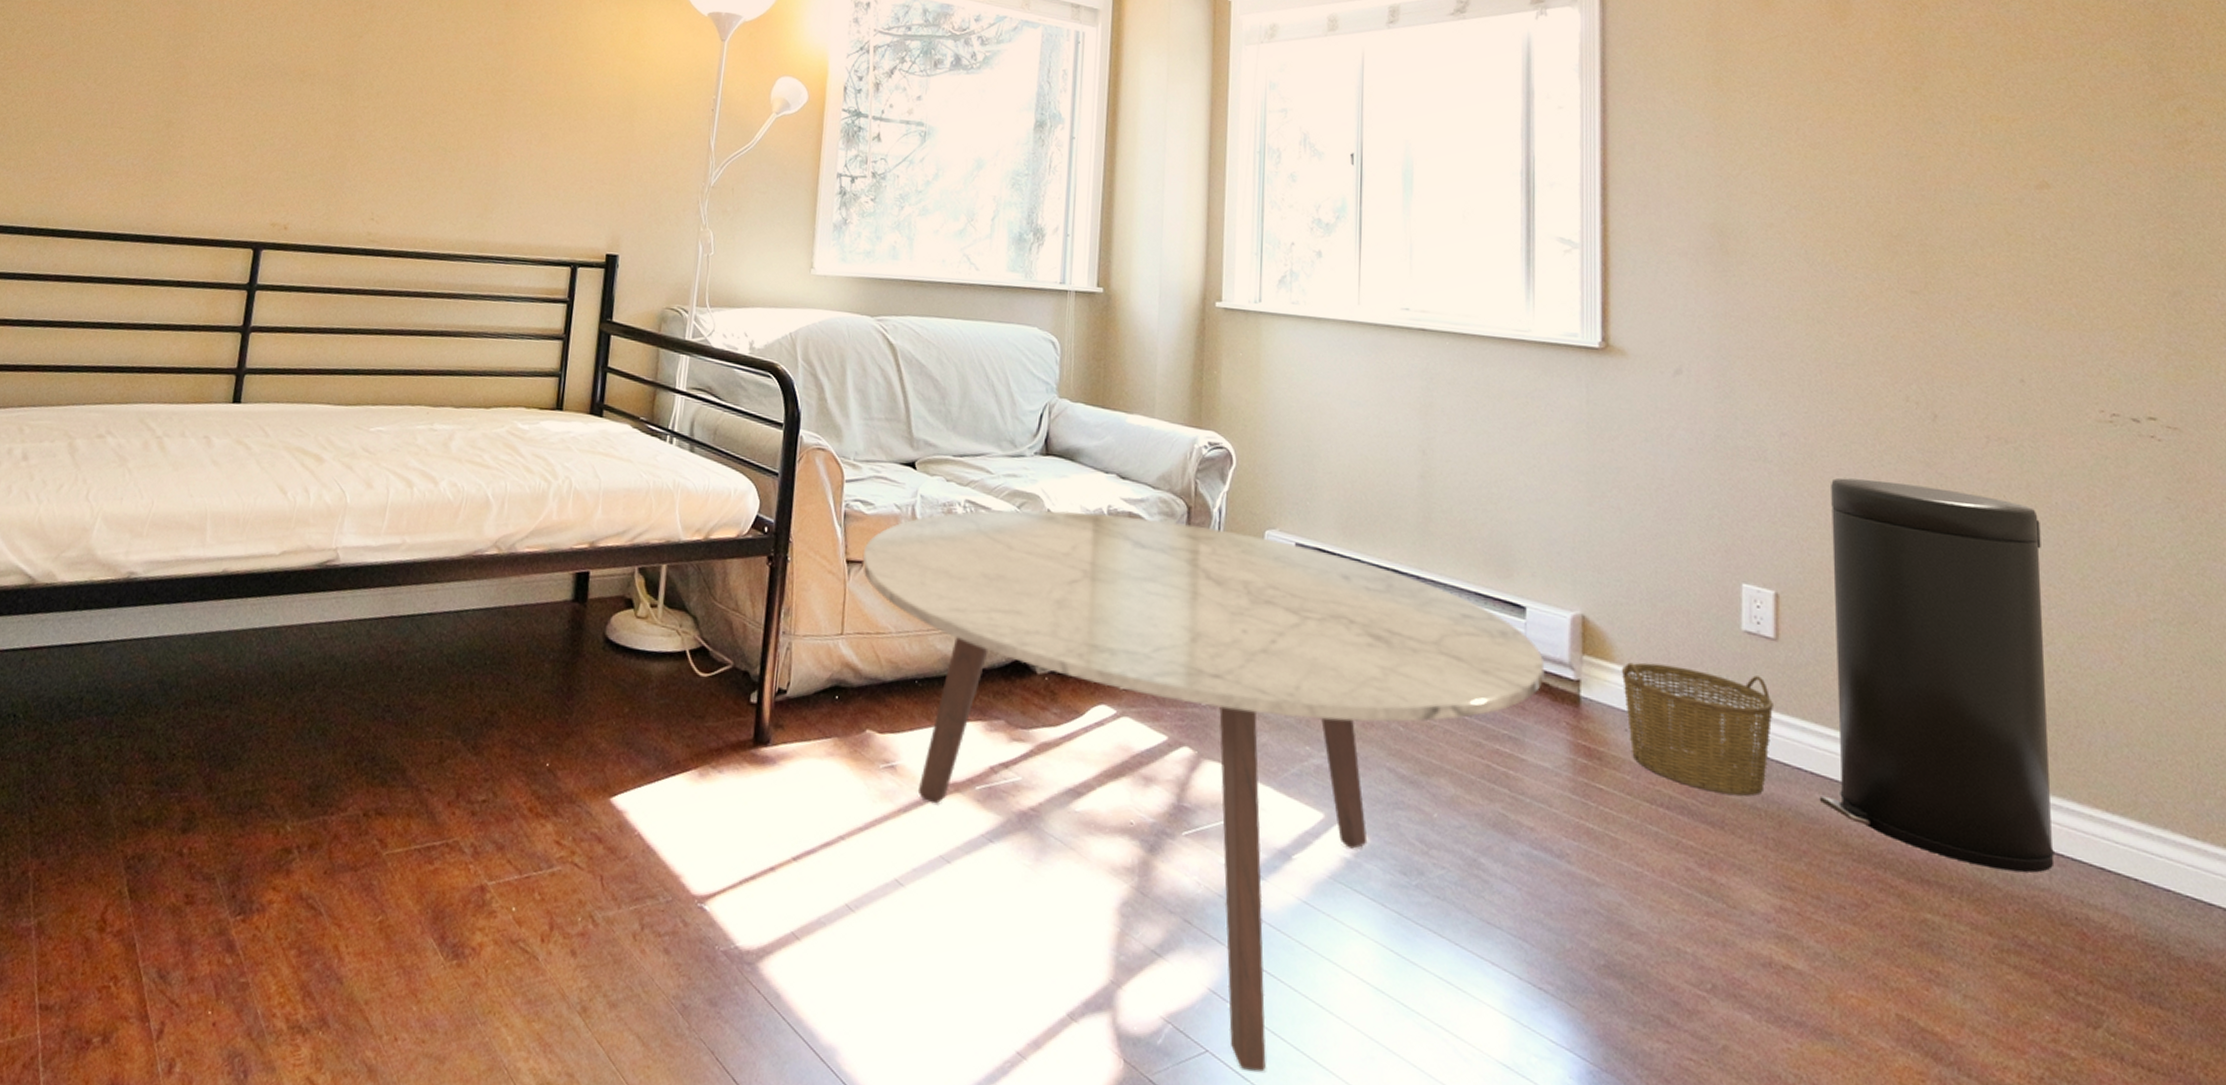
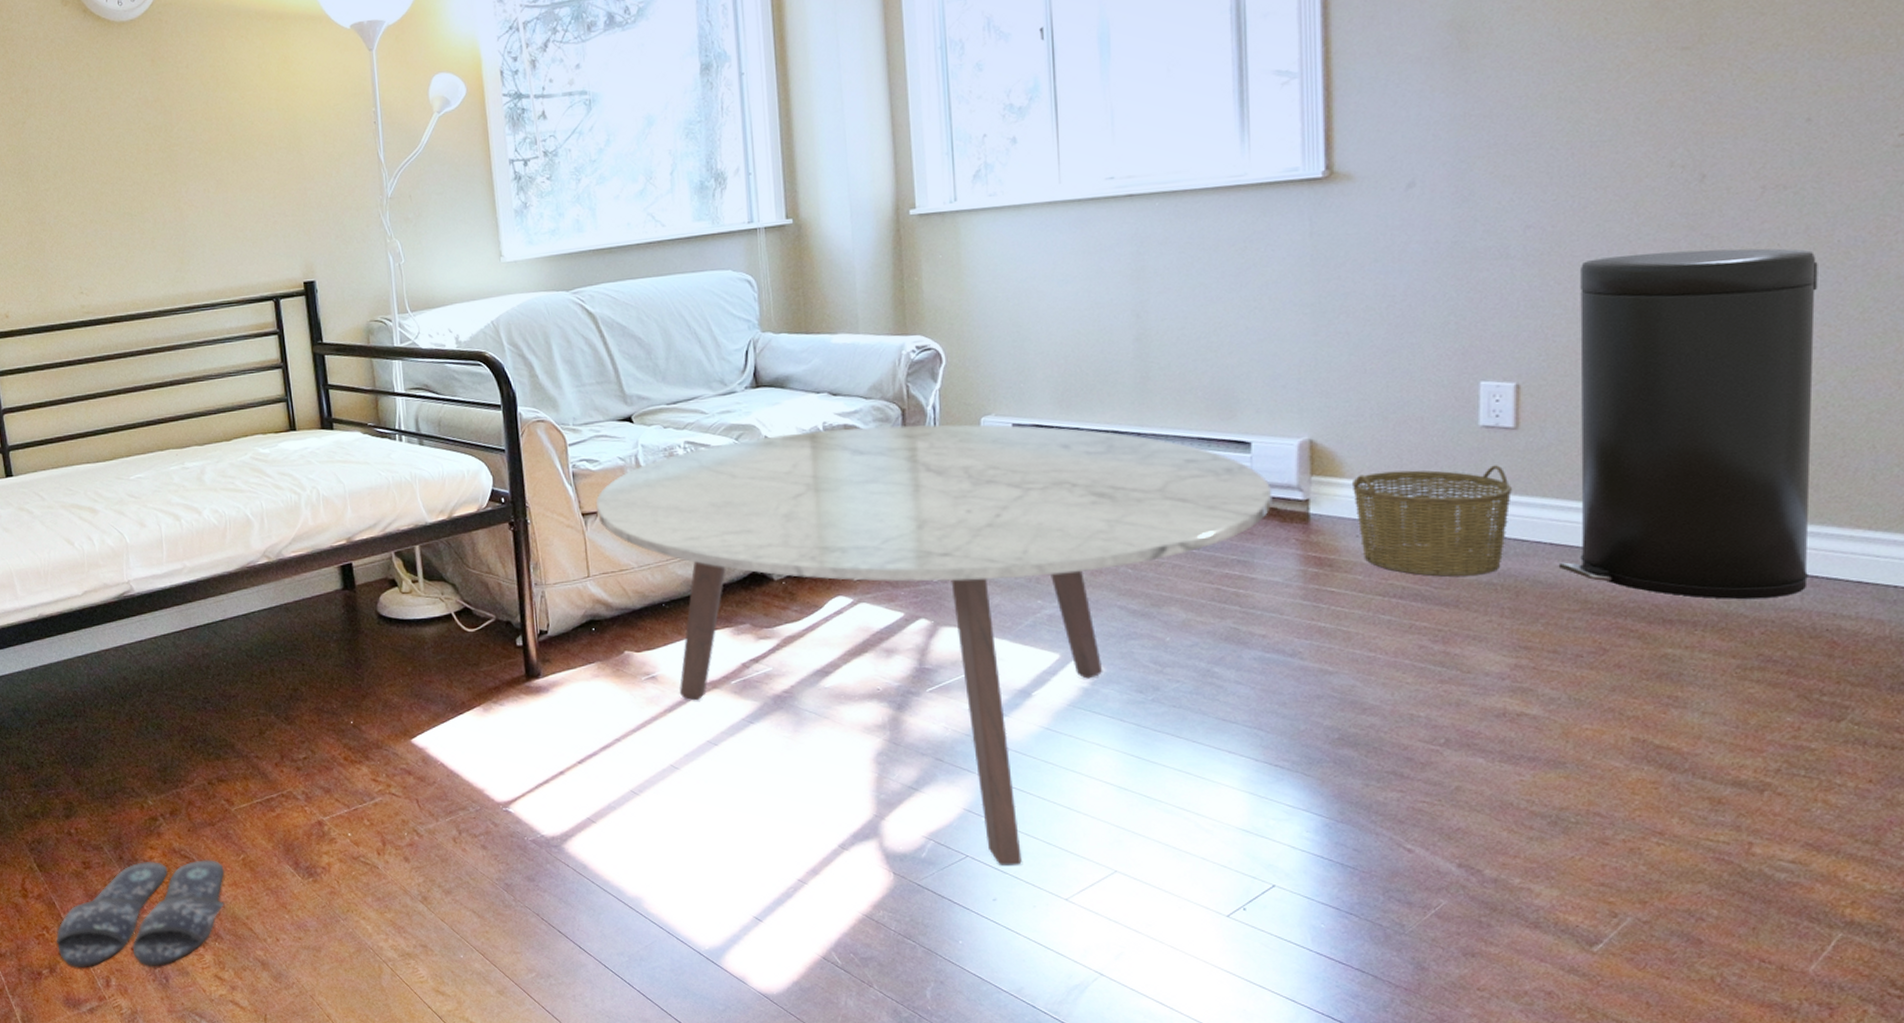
slippers: none [121,905,354,1055] -> present [56,860,225,967]

